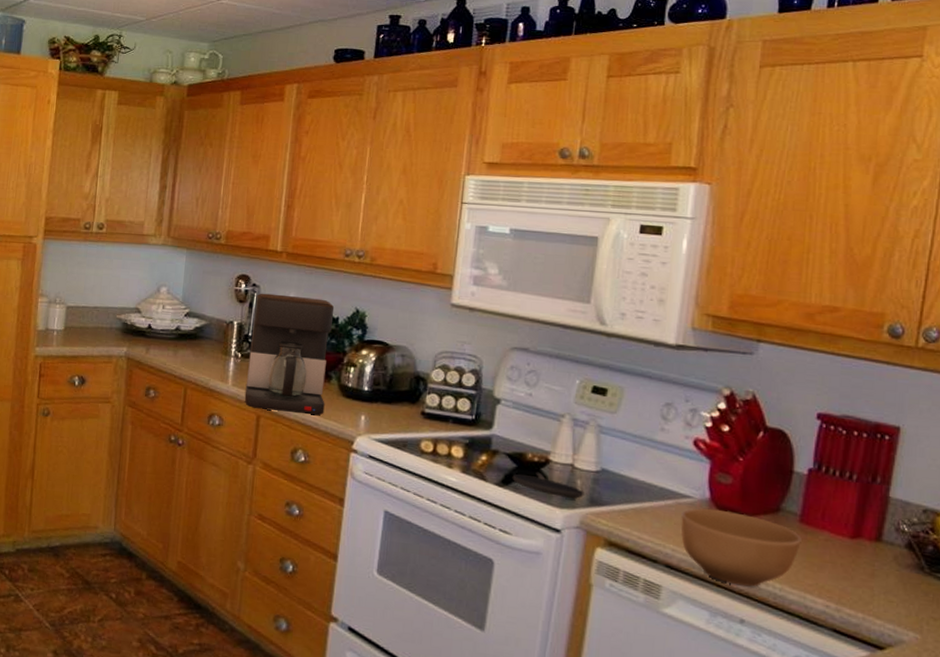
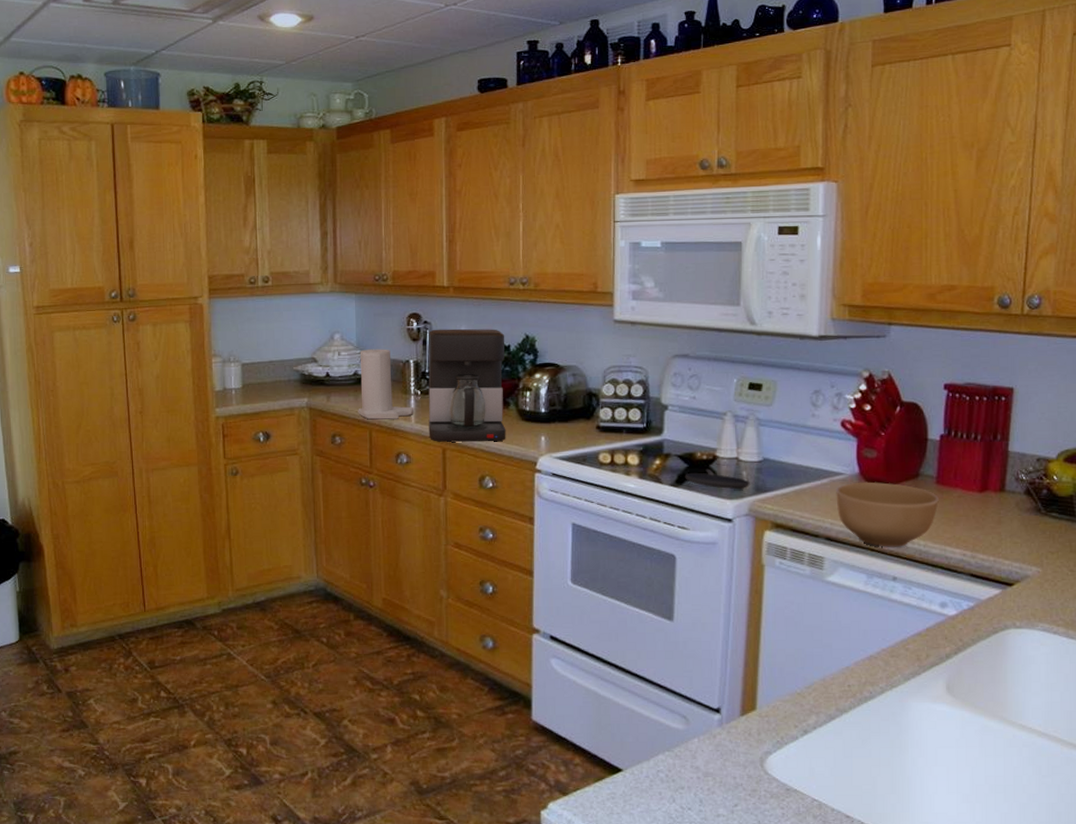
paper towel: none [175,305,233,380] -> present [358,349,414,420]

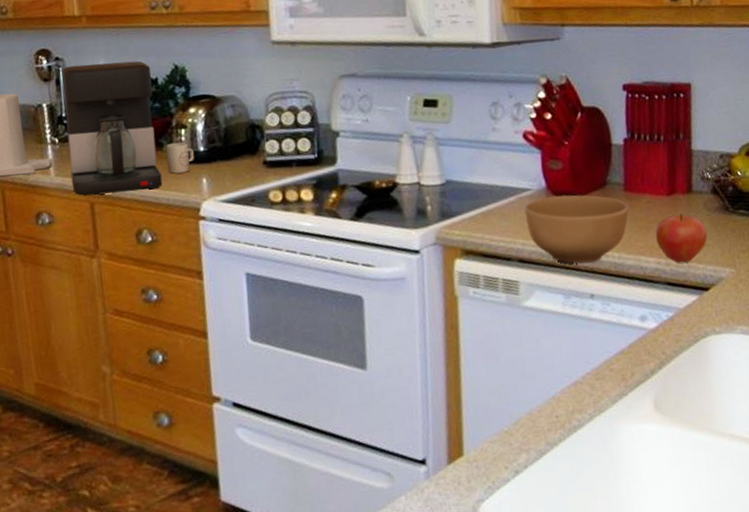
mug: none [511,403,536,430] -> present [165,142,194,174]
frying pan: present [685,468,750,489] -> none [364,197,435,218]
apple: none [963,511,1017,557] -> present [655,214,708,263]

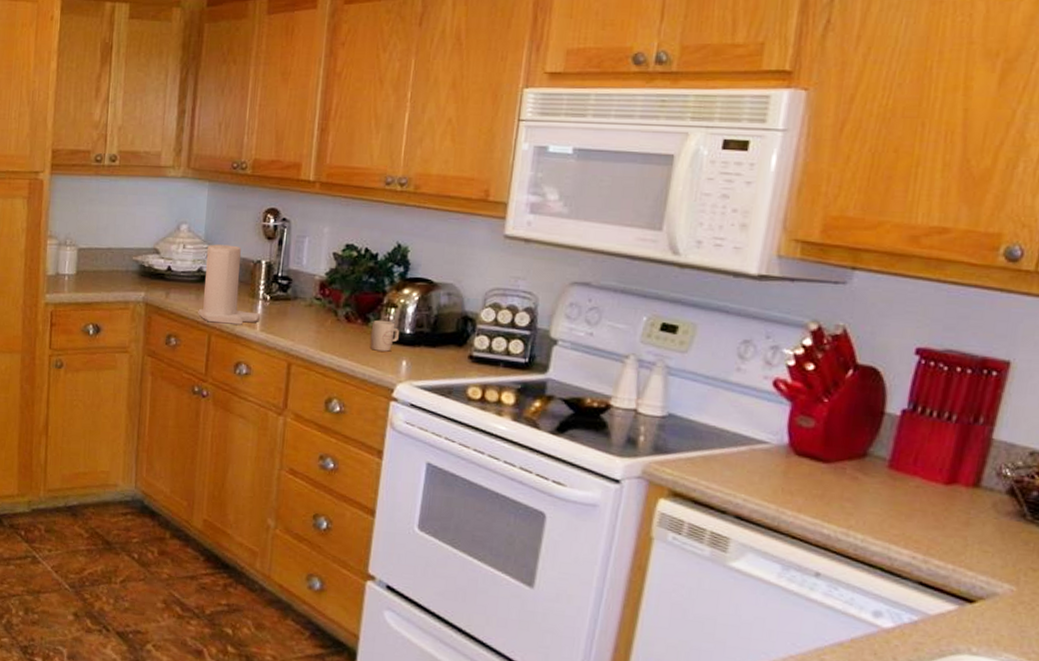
coffee maker: present [61,60,163,196] -> none [274,228,374,362]
bowl: present [524,194,629,264] -> none [754,454,890,538]
apple: present [655,214,708,263] -> none [916,508,990,566]

